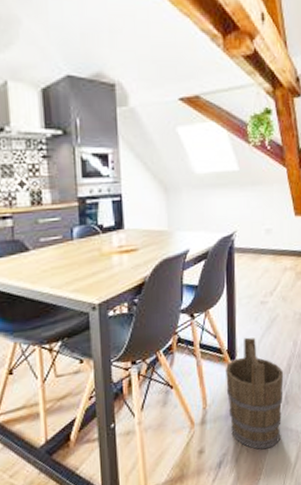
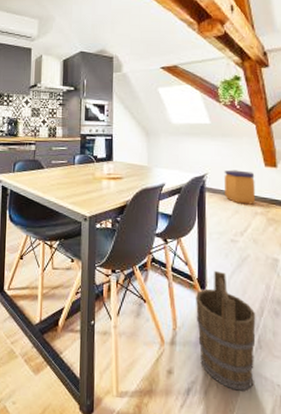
trash can: none [253,223,285,261] -> present [224,170,255,205]

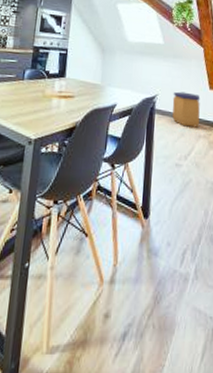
bucket: present [196,270,256,391] -> none [138,197,193,329]

